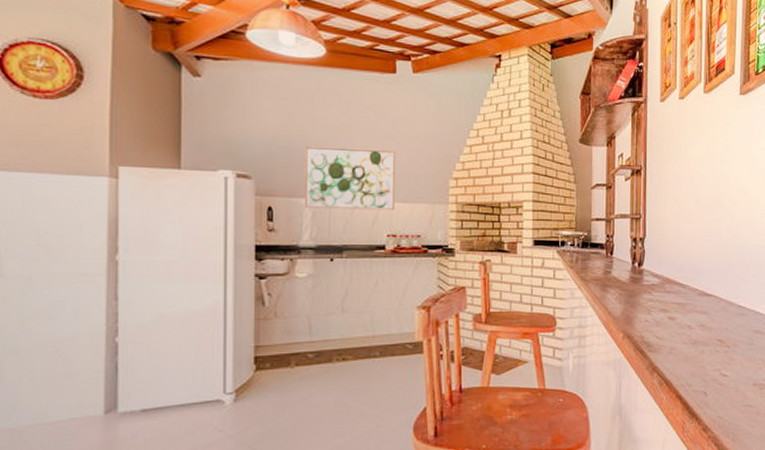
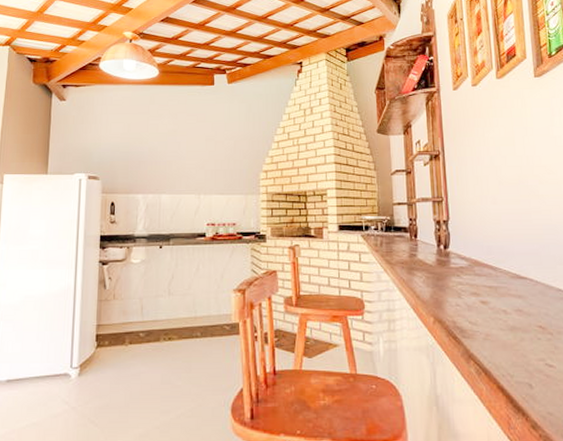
wall art: present [304,146,396,211] -> none [139,149,214,203]

